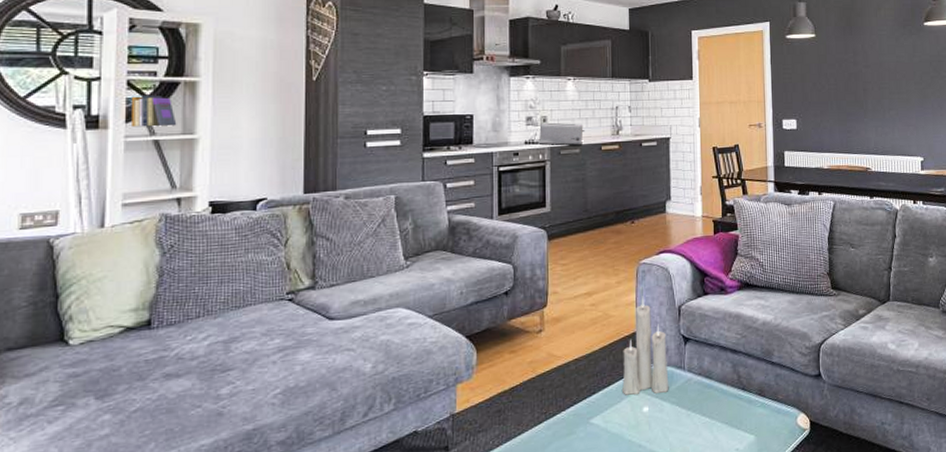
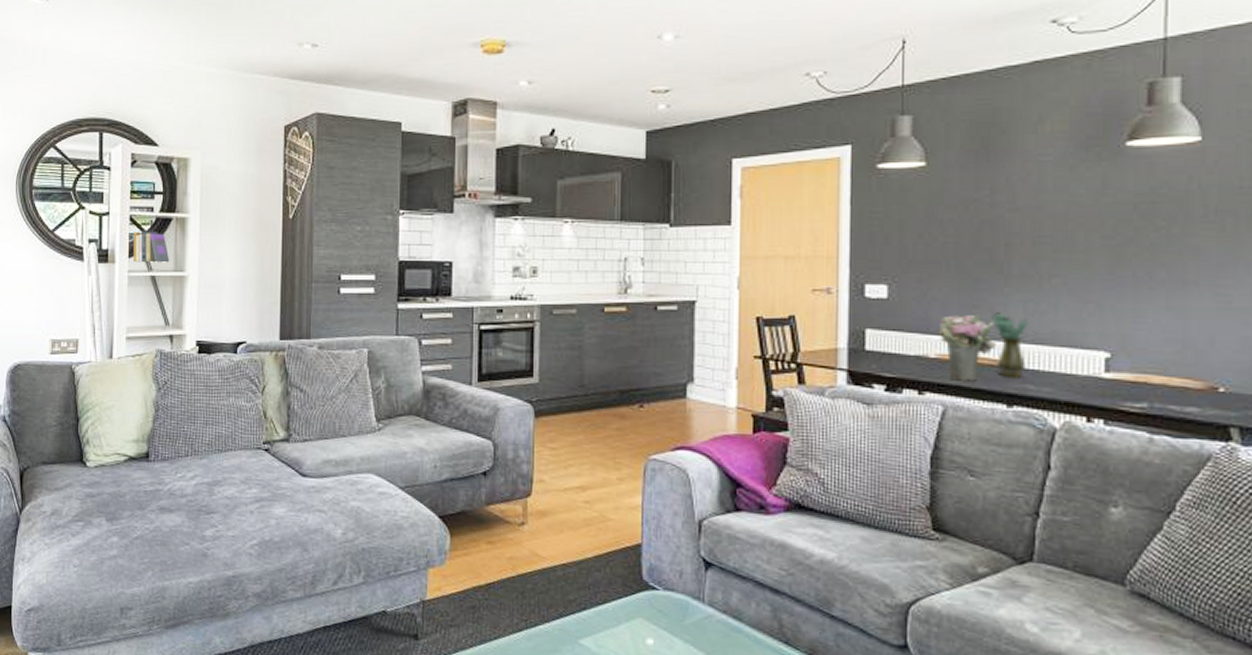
toaster: present [539,122,585,147] -> none [528,274,584,306]
candle: present [622,296,669,396] -> none [621,500,682,627]
flower bouquet: none [828,137,862,183] -> present [938,314,997,381]
vase: none [858,133,879,179] -> present [992,309,1029,379]

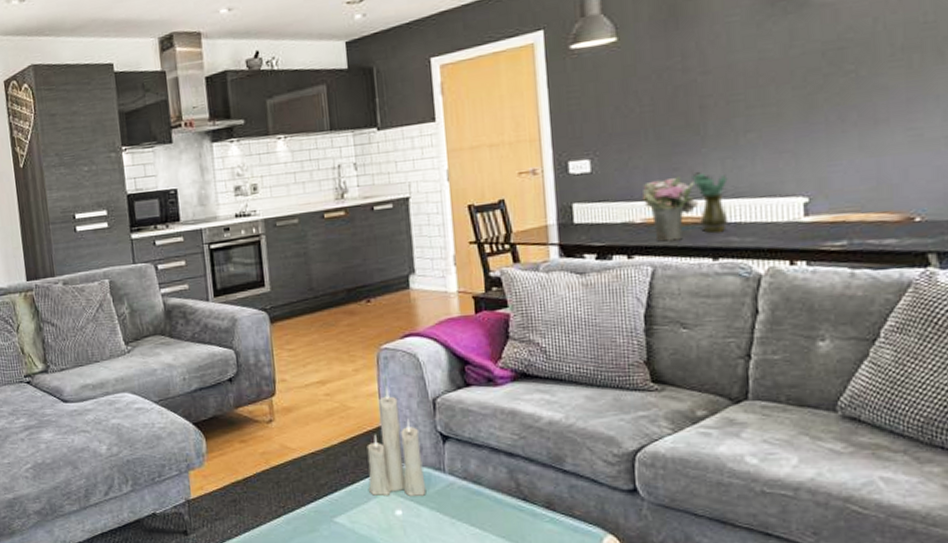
candle: none [621,500,682,627] -> present [367,386,427,497]

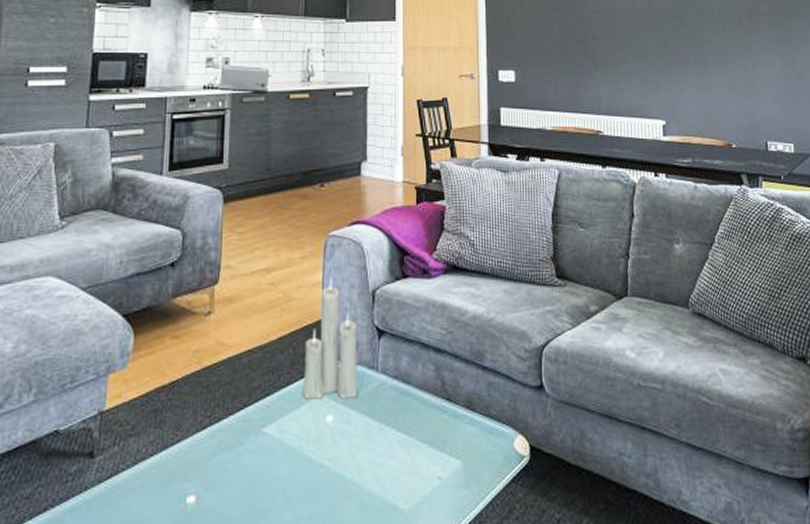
toaster: none [250,189,303,218] -> present [220,65,271,94]
flower bouquet: present [641,176,699,242] -> none [552,93,593,148]
vase: present [692,170,729,234] -> none [587,89,613,145]

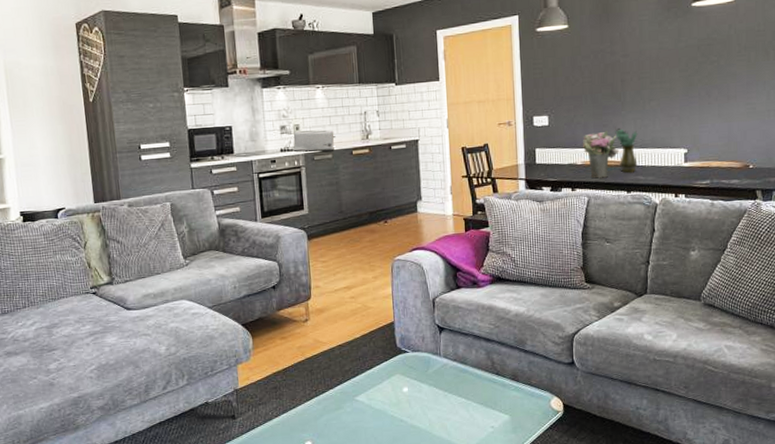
candle: present [303,275,359,400] -> none [382,289,427,377]
flower bouquet: none [552,93,593,148] -> present [582,131,619,179]
vase: none [587,89,613,145] -> present [615,126,638,174]

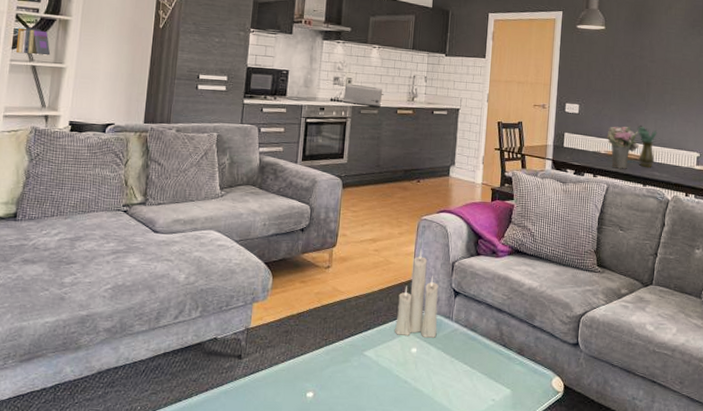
candle: none [382,289,427,377] -> present [395,248,439,339]

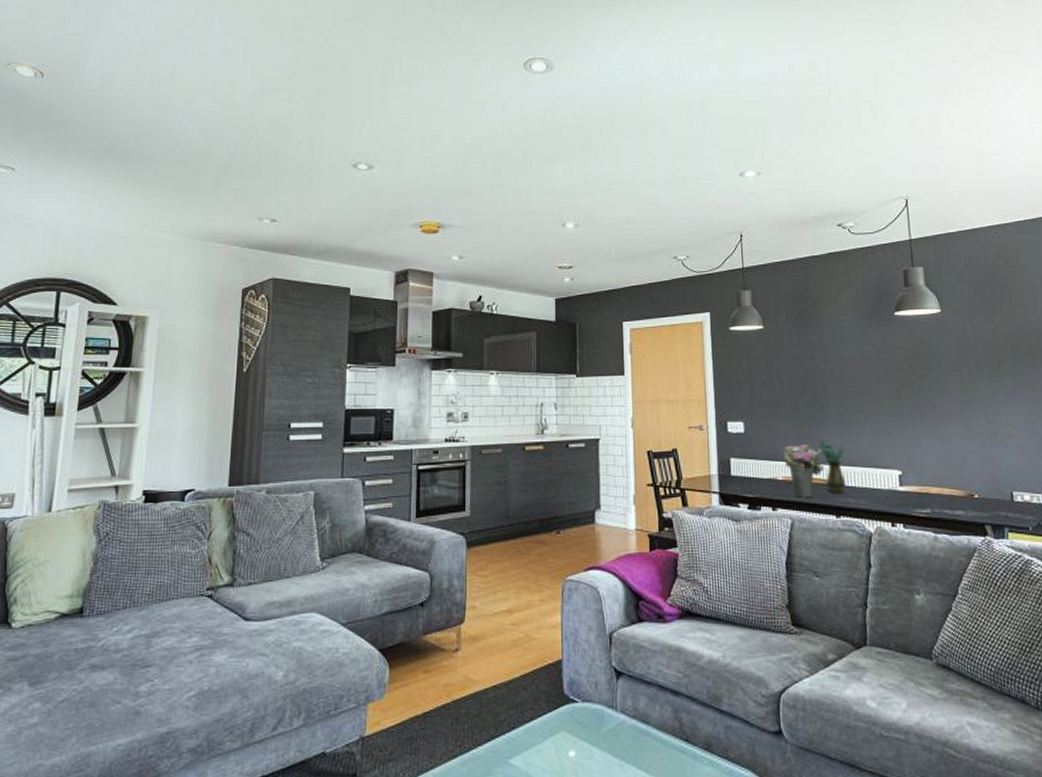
books: present [16,27,51,56] -> none [82,384,121,415]
toaster: present [343,83,384,108] -> none [460,419,508,446]
candle: present [395,248,439,339] -> none [546,618,599,737]

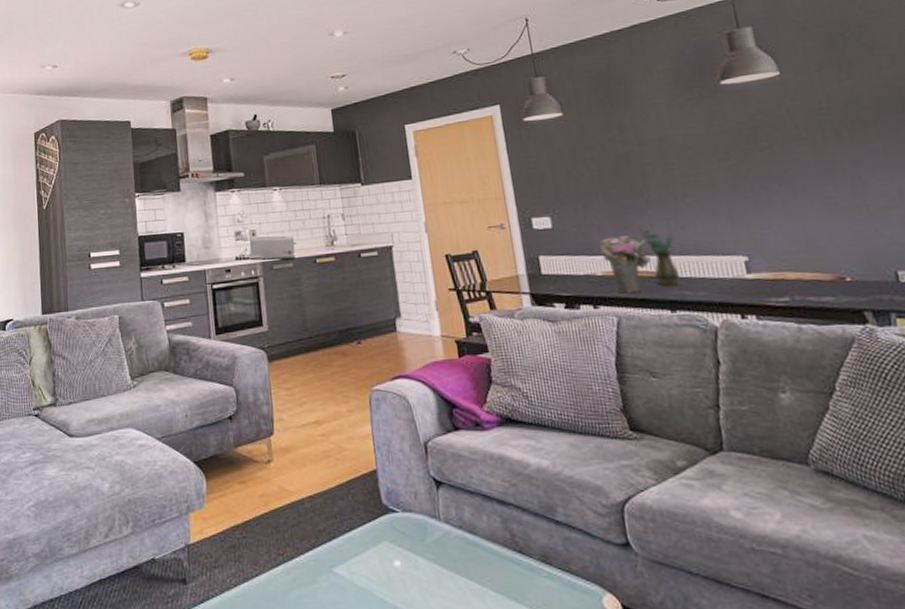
toaster: none [460,419,508,446] -> present [249,235,297,261]

